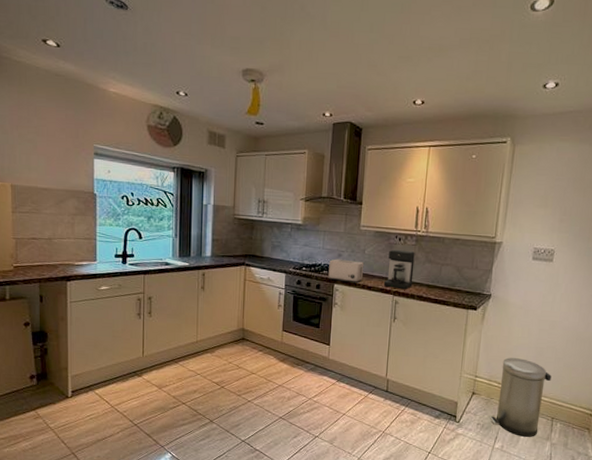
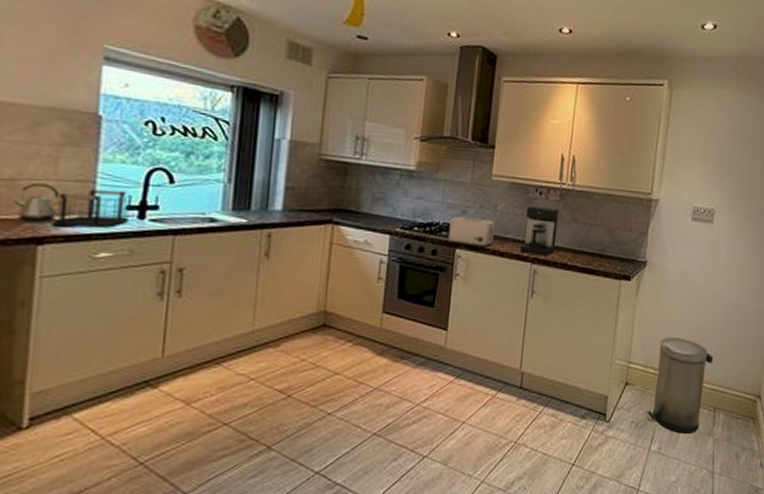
kettle: none [51,240,77,267] -> present [12,183,60,224]
dish rack: none [73,244,117,271] -> present [51,189,131,229]

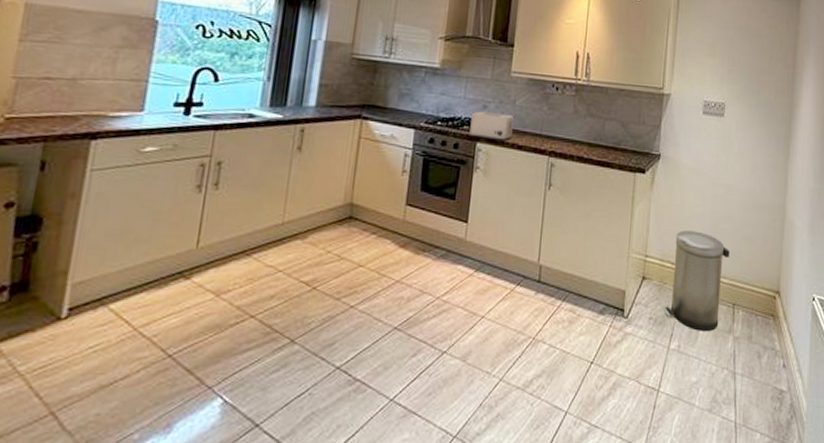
kettle: present [12,183,60,224] -> none [73,82,115,120]
dish rack: present [51,189,131,229] -> none [105,87,179,125]
coffee maker: present [519,205,559,256] -> none [537,100,575,150]

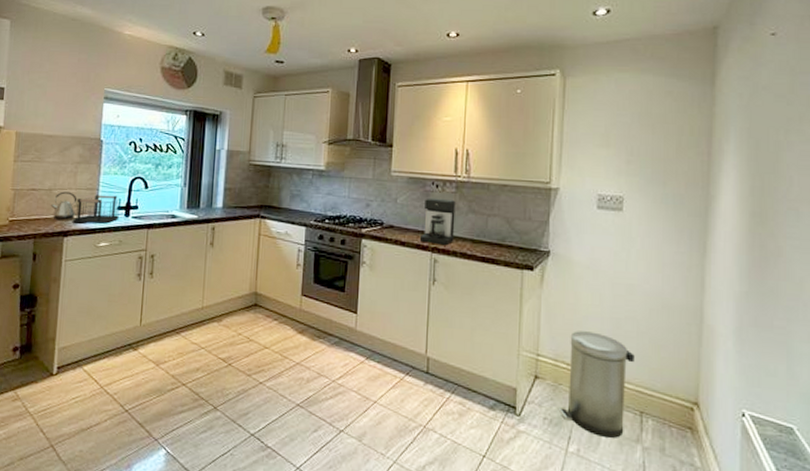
kettle: none [73,82,115,120] -> present [50,191,77,221]
dish rack: none [105,87,179,125] -> present [72,194,120,225]
toaster: present [469,111,515,142] -> none [355,209,397,238]
coffee maker: none [537,100,575,150] -> present [419,198,456,246]

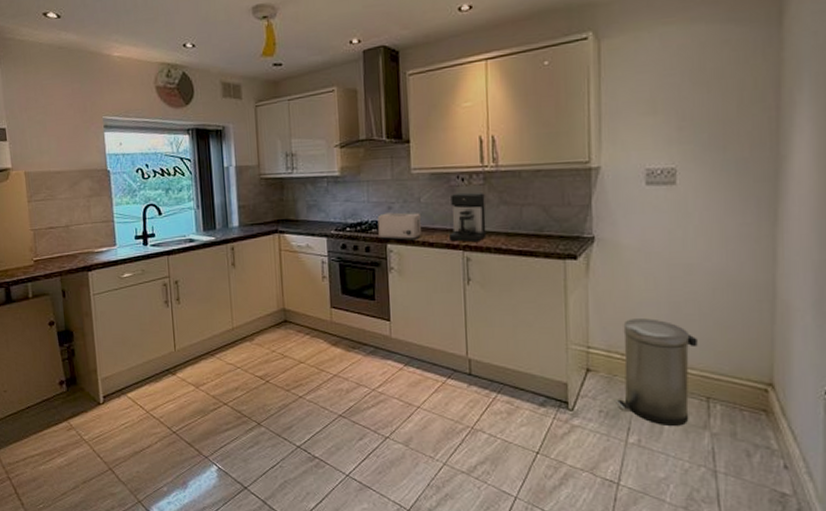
kettle: present [50,191,77,221] -> none [70,226,96,256]
dish rack: present [72,194,120,225] -> none [92,225,138,257]
toaster: none [355,209,397,238] -> present [377,212,422,241]

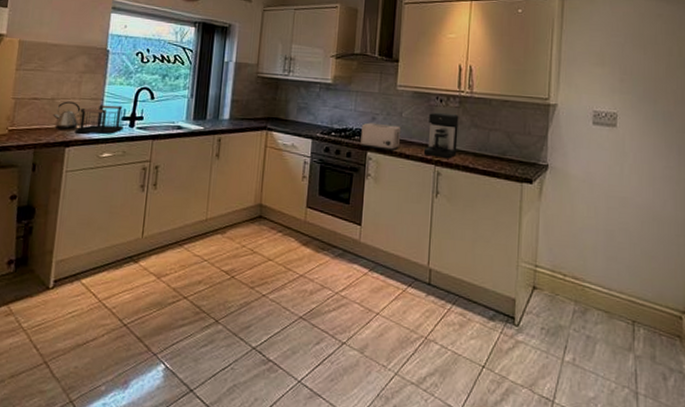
kettle: none [70,226,96,256] -> present [52,101,81,131]
dish rack: none [92,225,138,257] -> present [74,104,125,135]
pedal bin: present [614,318,698,426] -> none [555,242,627,347]

